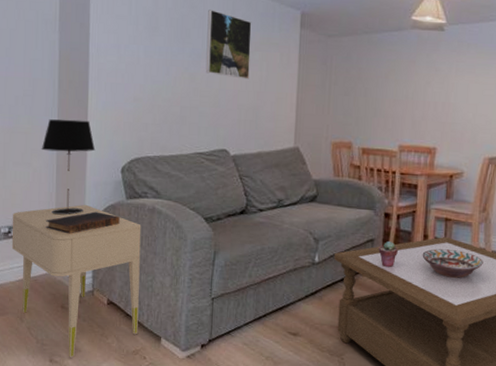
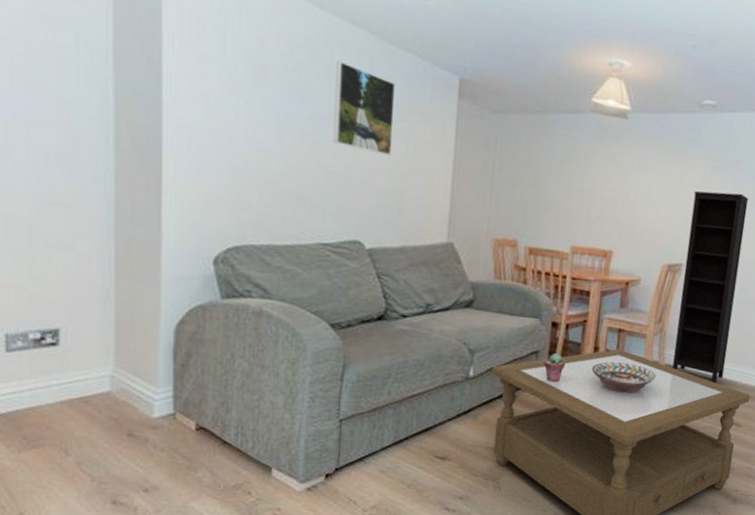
nightstand: present [11,204,141,358] -> none [46,303,244,497]
table lamp: present [41,119,96,215] -> none [89,188,175,317]
book: present [46,211,120,234] -> none [100,313,212,342]

